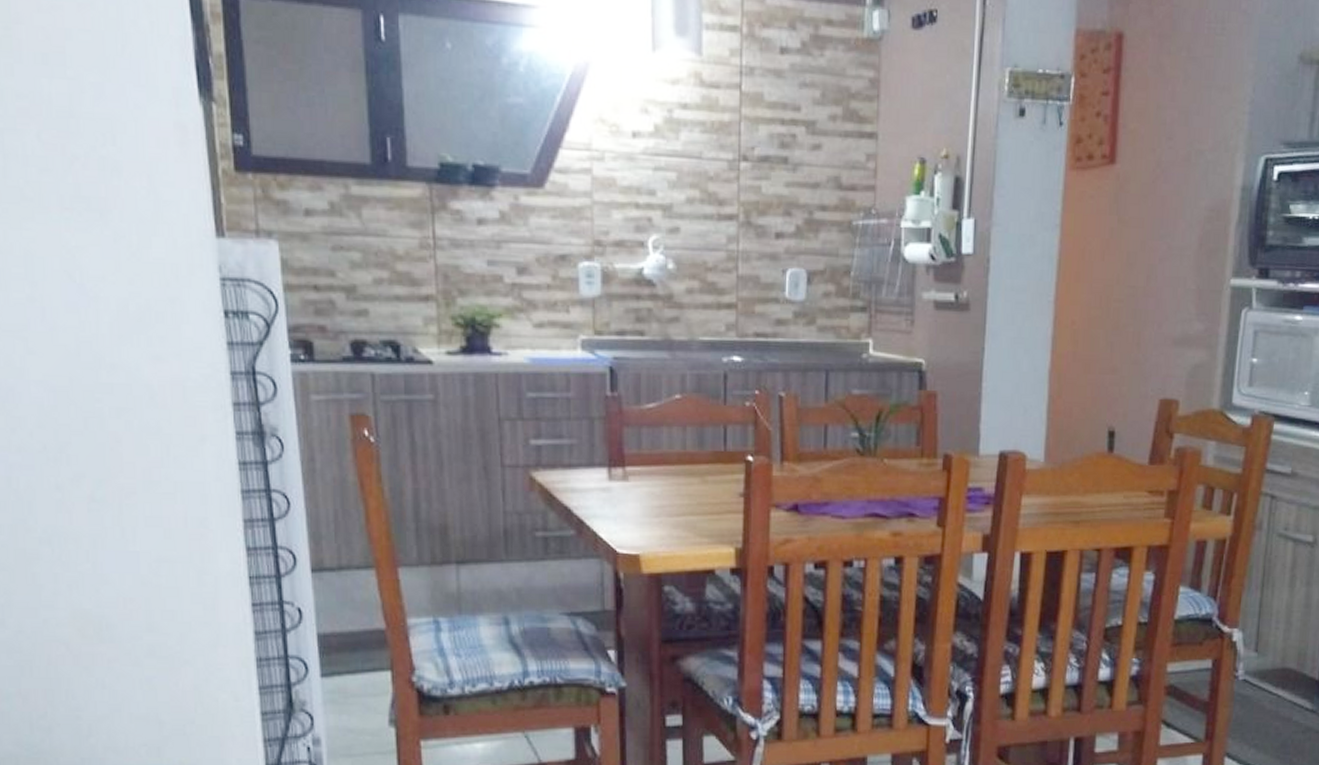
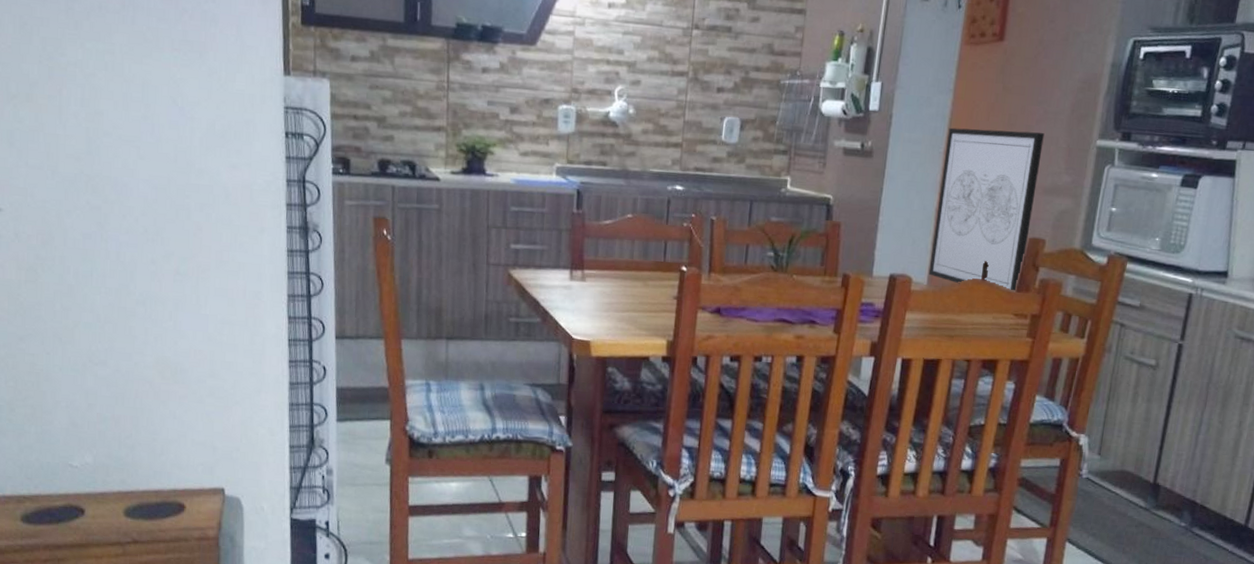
wall art: none [1045,270,1170,462] -> present [928,127,1044,290]

